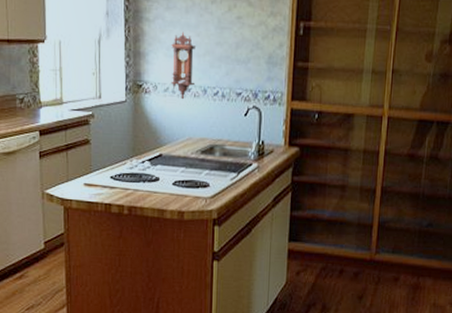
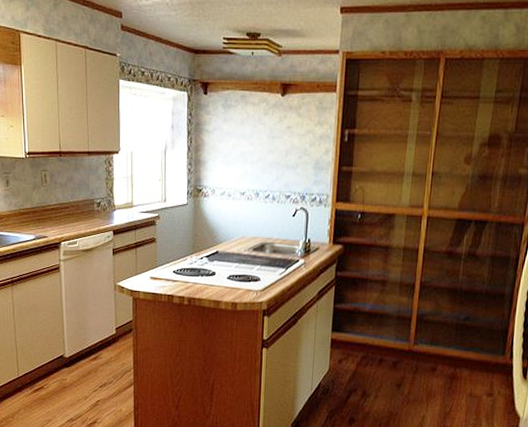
wall clock: present [171,31,196,100] -> none [227,141,249,202]

